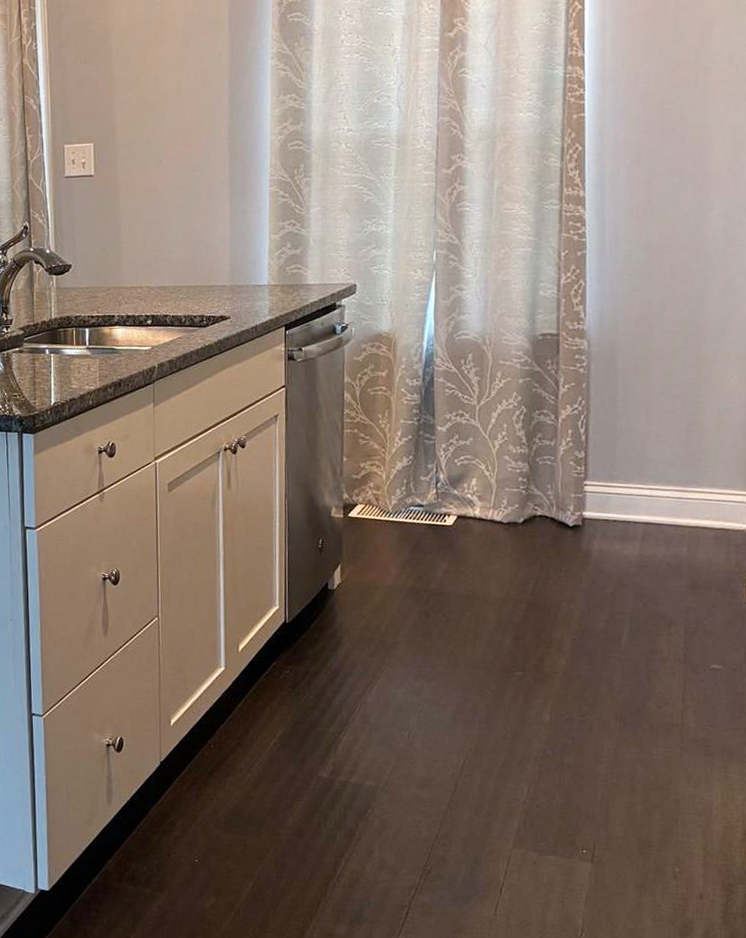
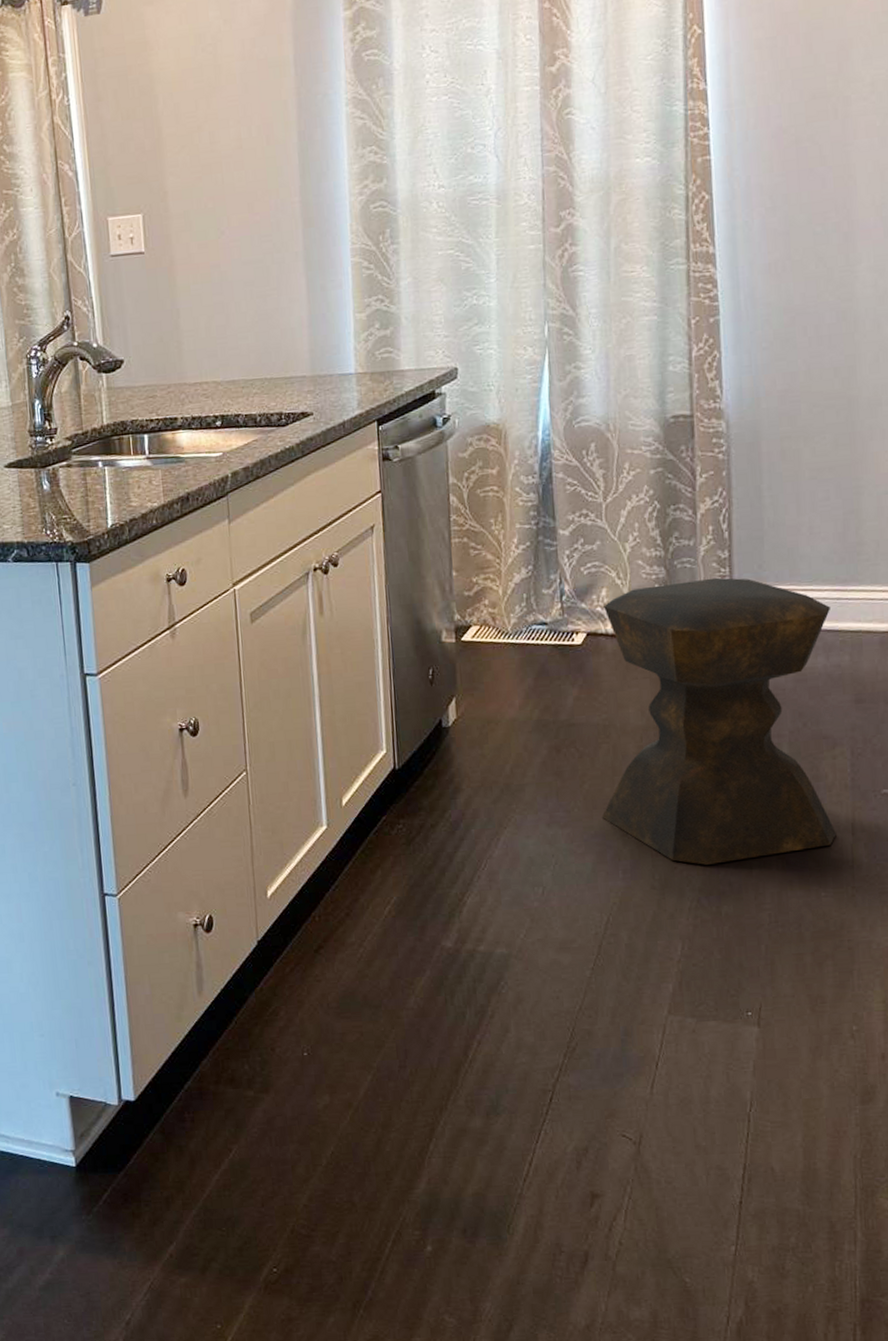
stool: none [463,474,673,721] -> present [601,577,836,865]

